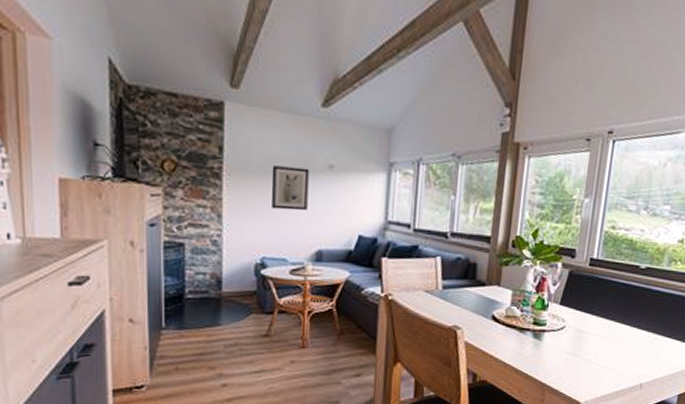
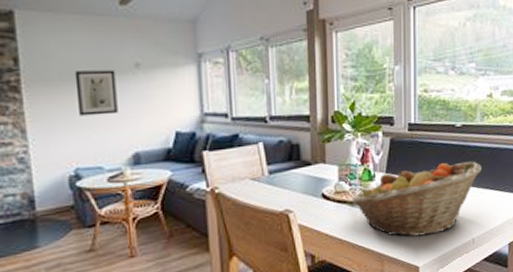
fruit basket: none [521,302,661,373] -> present [351,161,481,237]

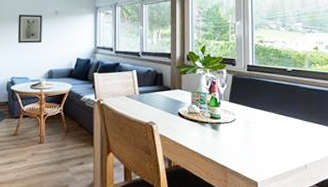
fruit basket: present [351,161,481,237] -> none [201,99,311,156]

